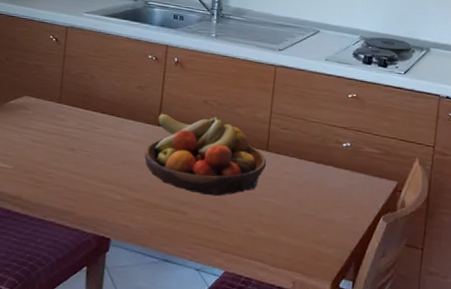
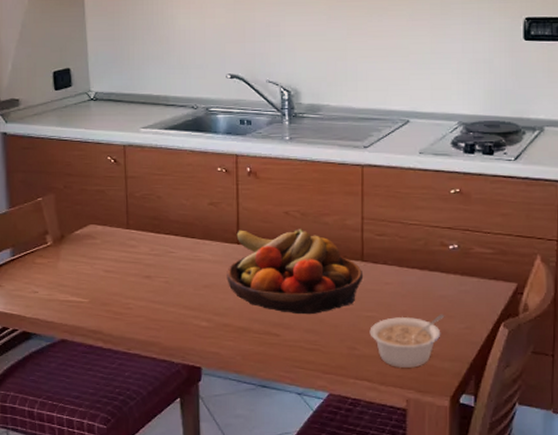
legume: none [266,204,334,252] -> present [369,314,445,368]

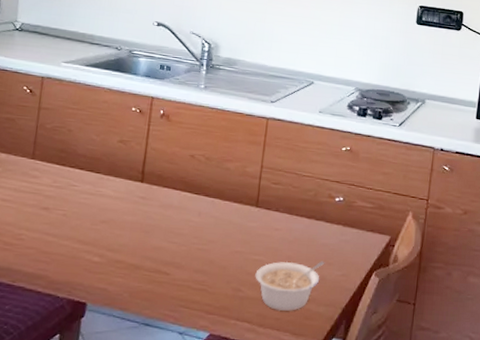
fruit bowl: present [227,228,364,315] -> none [125,168,256,256]

